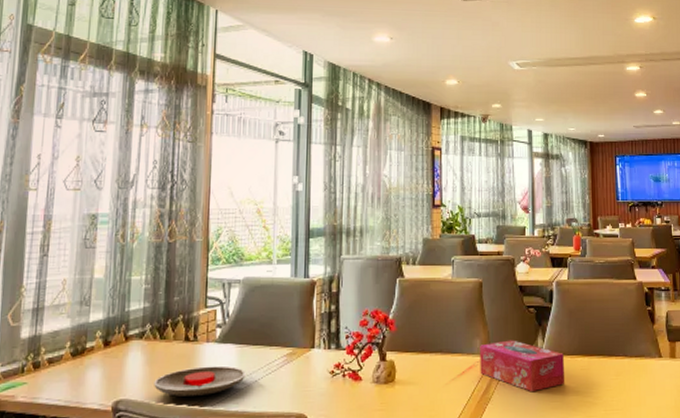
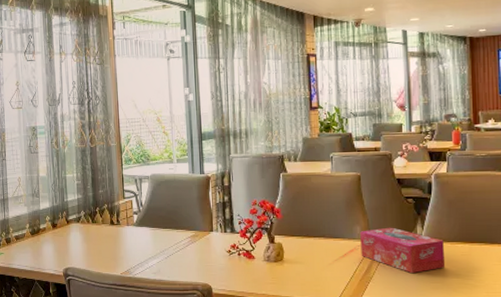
plate: present [154,365,246,397] -> none [91,244,159,267]

